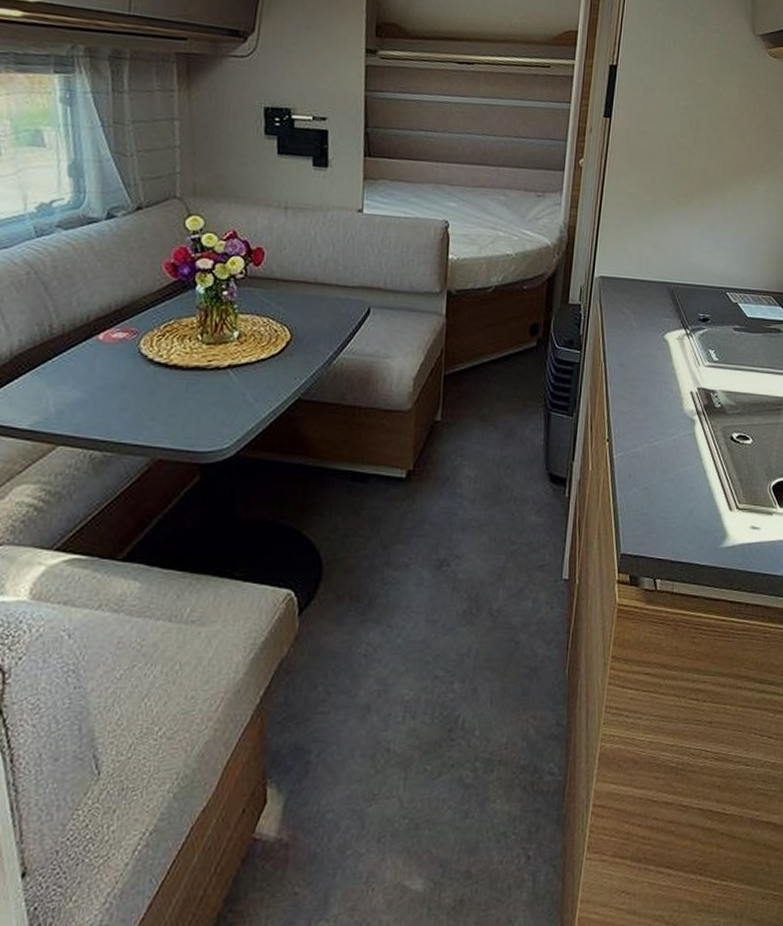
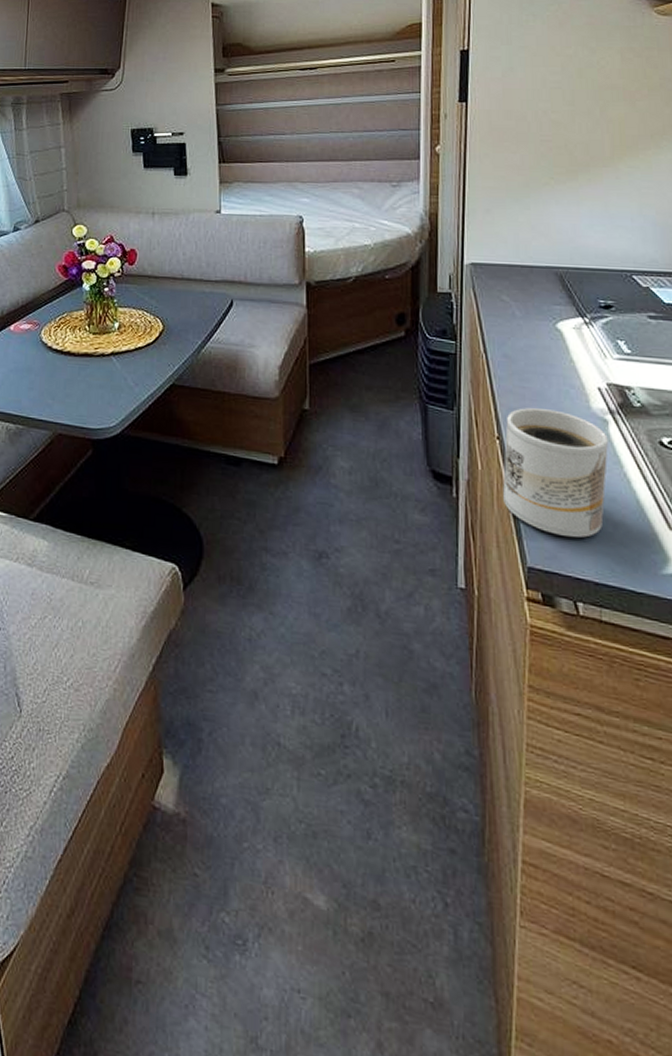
mug: none [607,412,693,523] -> present [503,408,609,538]

